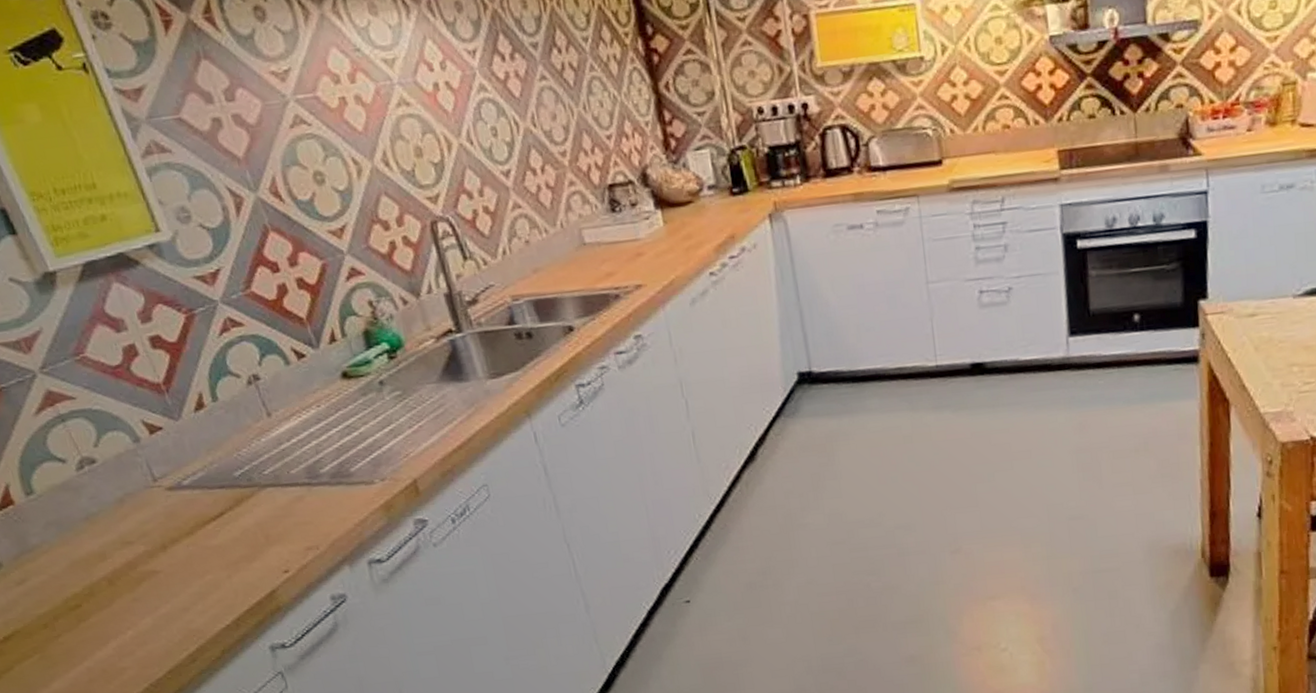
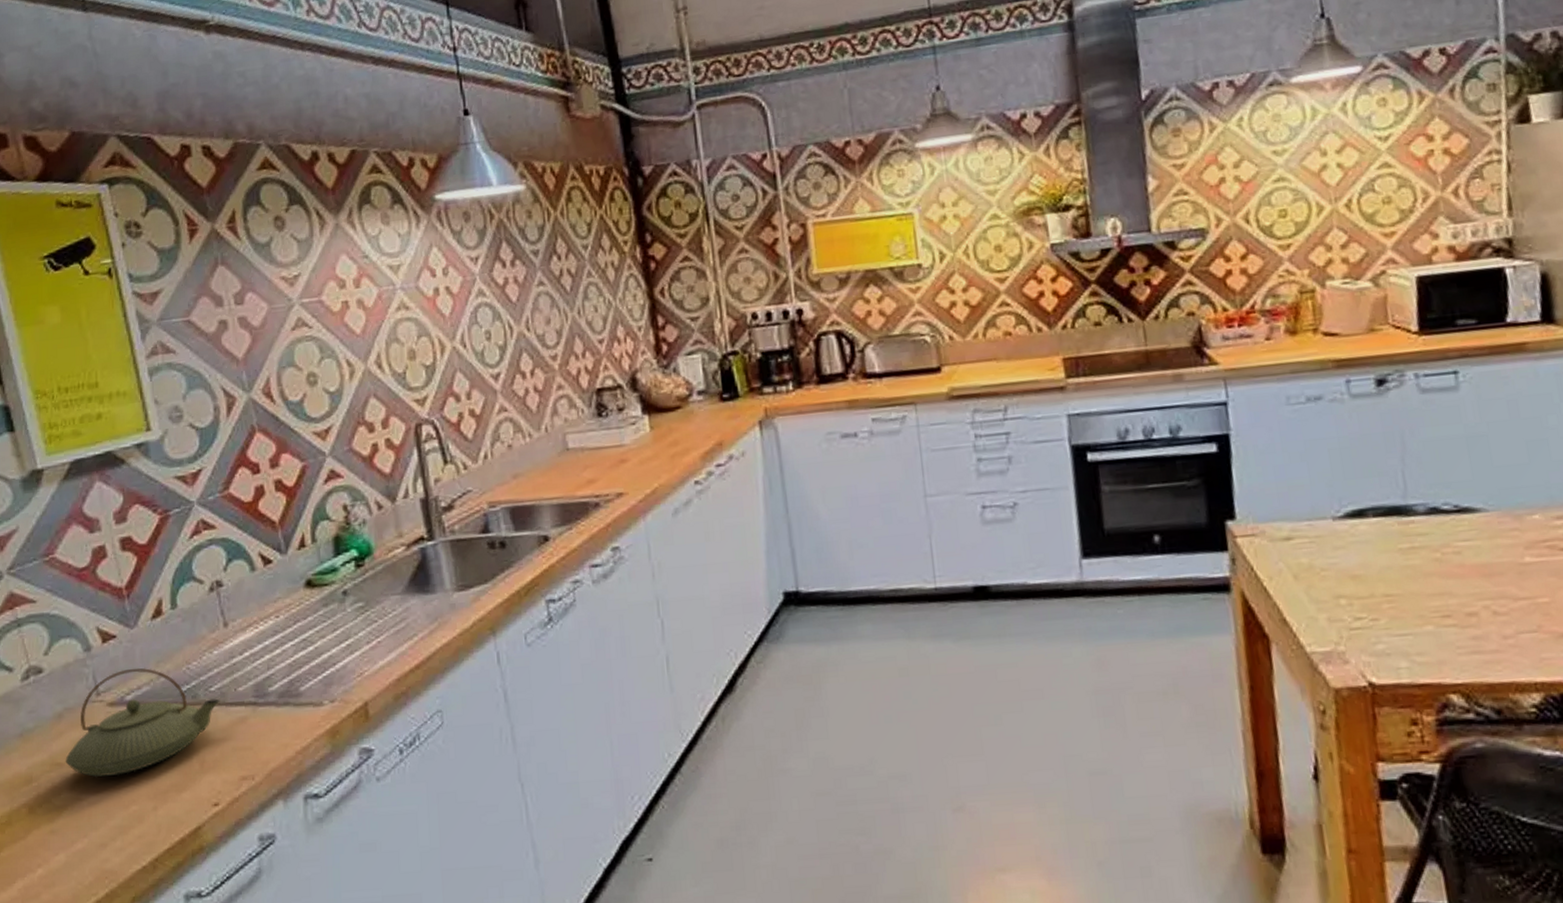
teapot: none [134,455,275,553] -> present [65,667,220,778]

